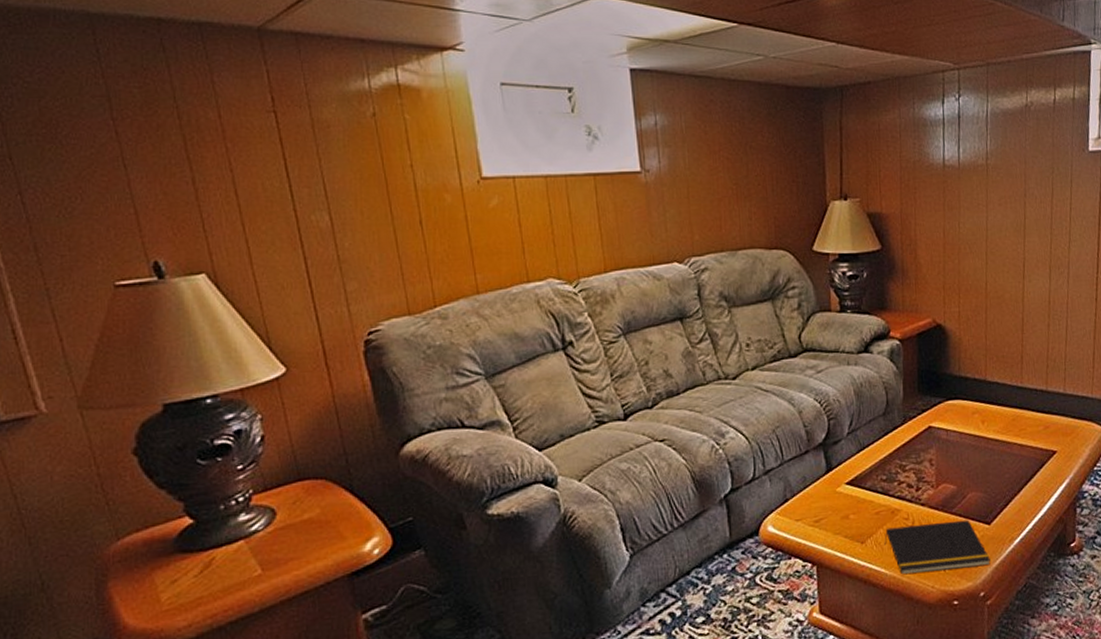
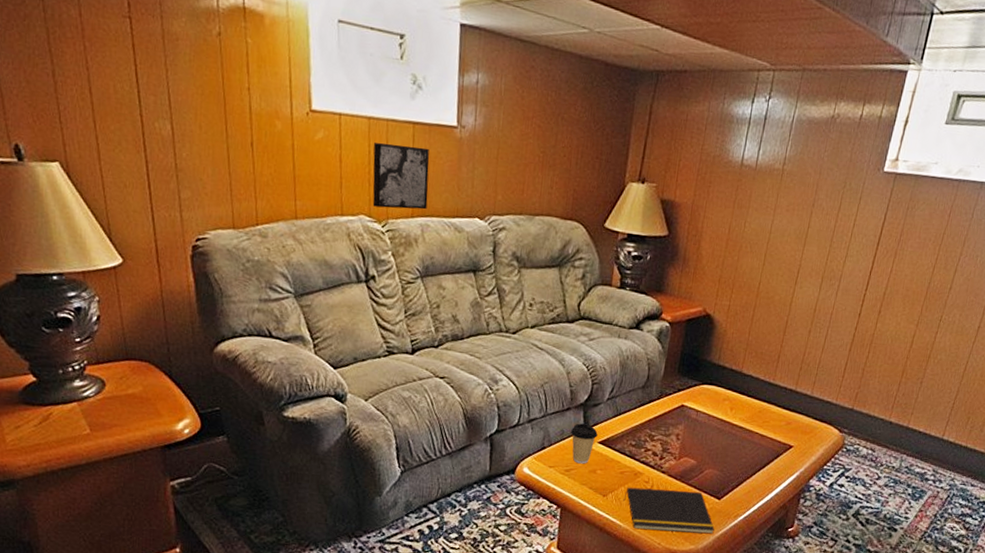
wall art: none [553,198,620,268] -> present [372,142,430,210]
coffee cup: none [813,465,844,511] -> present [570,423,598,464]

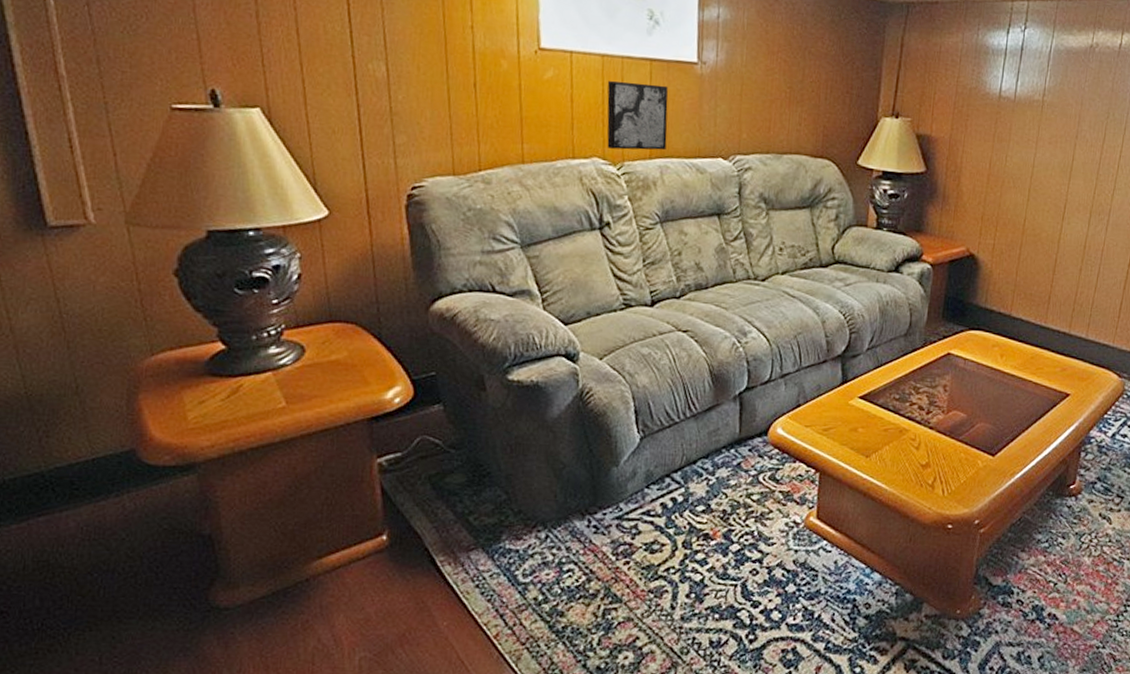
coffee cup: present [570,423,598,464] -> none [827,377,858,422]
notepad: present [623,487,715,534] -> none [888,446,990,496]

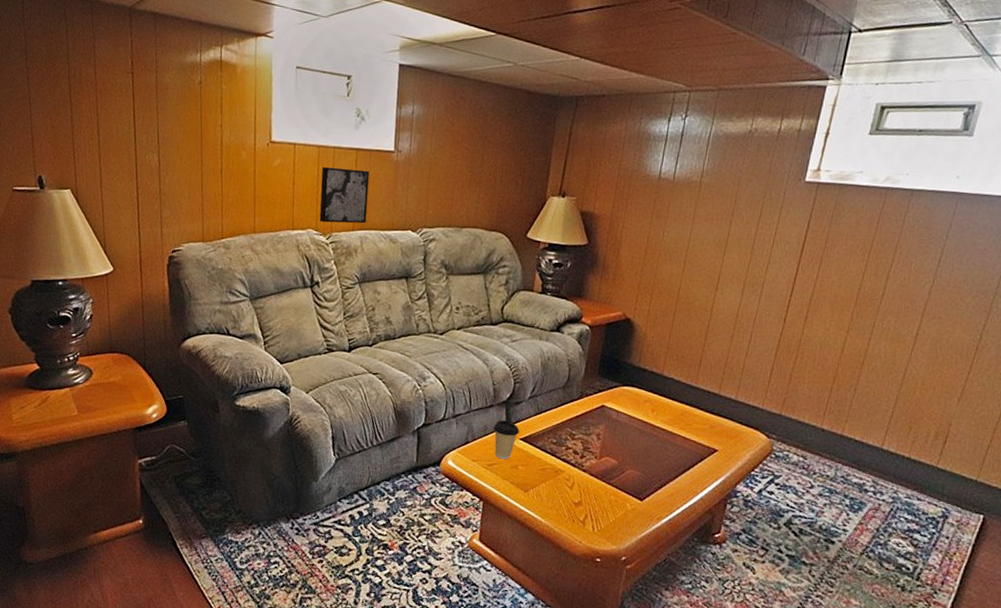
coffee cup: none [827,377,858,422] -> present [493,420,520,460]

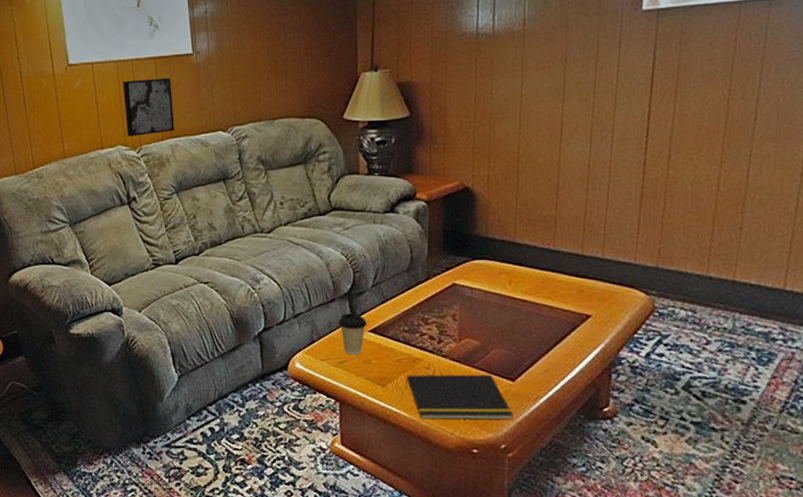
notepad: none [544,483,637,536] -> present [405,374,513,420]

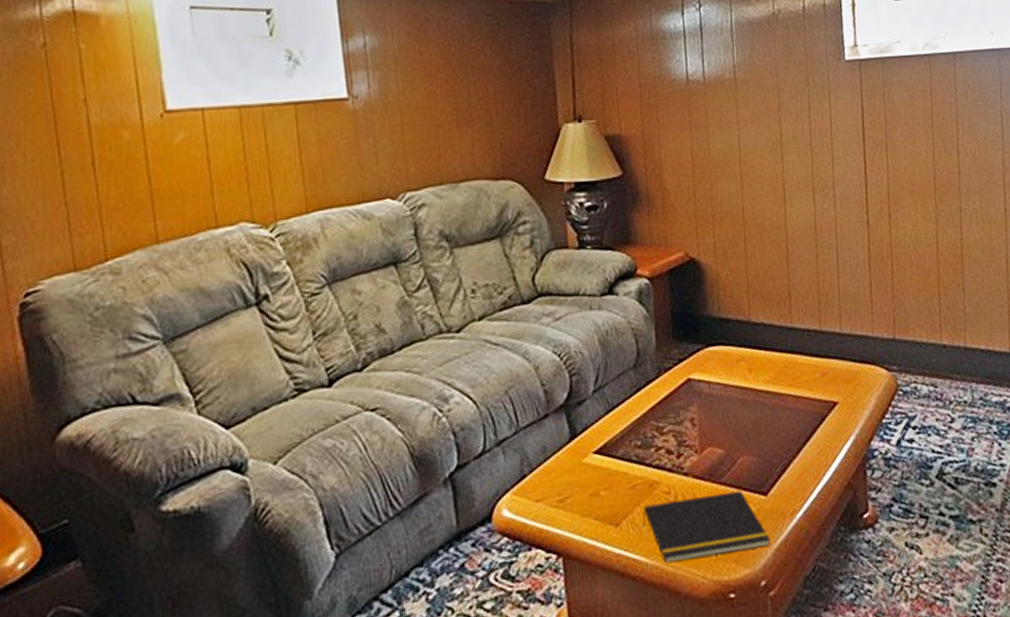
wall art: present [122,77,175,136] -> none [247,129,324,209]
coffee cup: present [338,313,367,355] -> none [554,430,591,488]

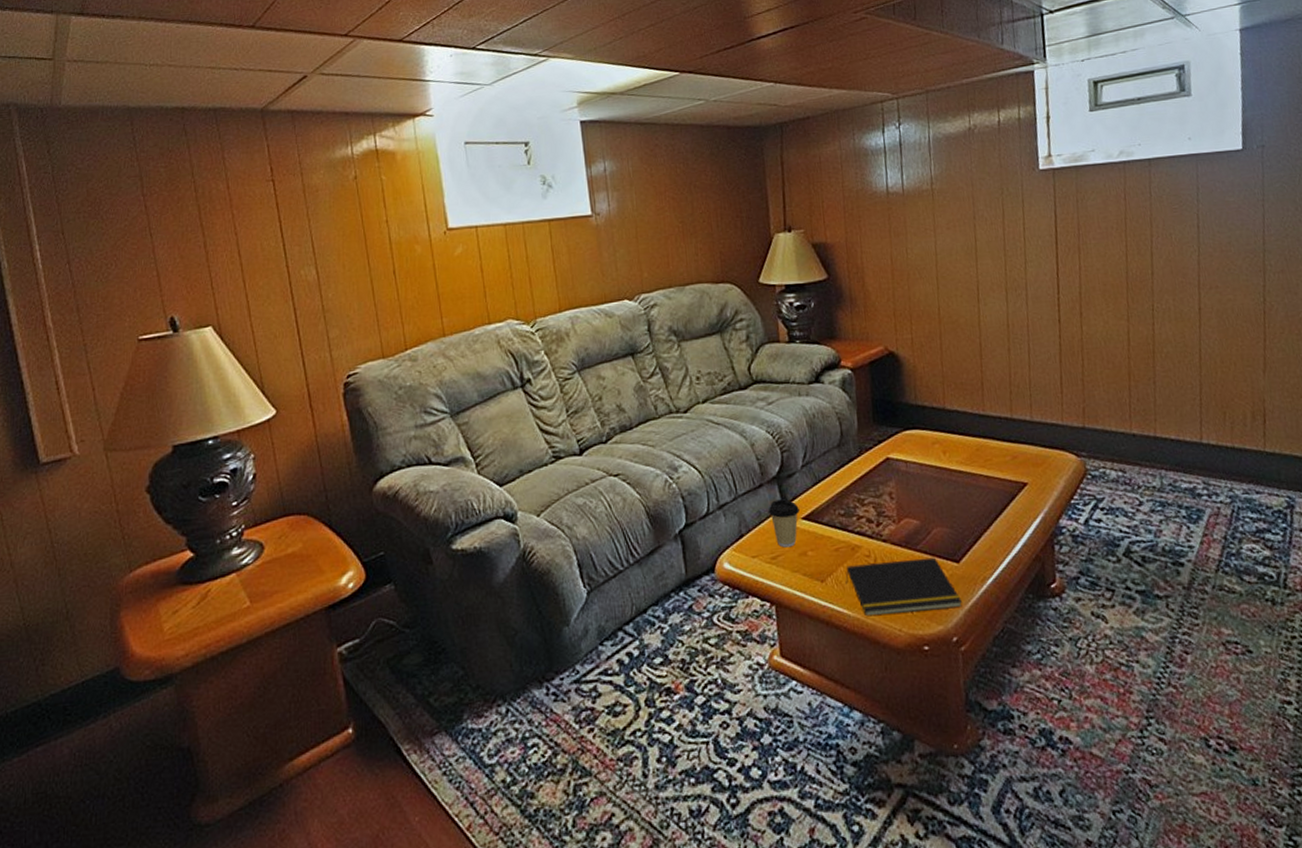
coffee cup: none [554,430,591,488] -> present [768,499,800,548]

